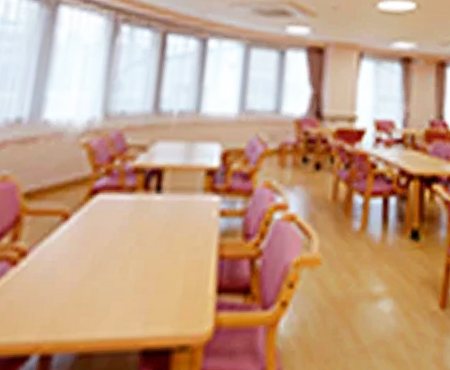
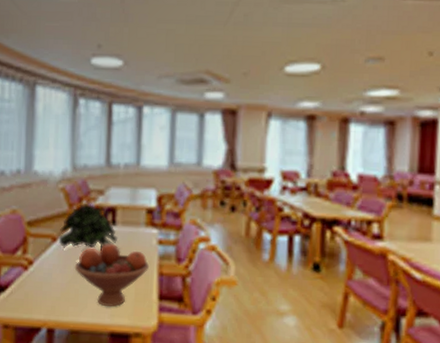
potted plant: none [72,163,163,229] -> present [58,203,117,248]
fruit bowl: none [94,218,207,312] -> present [74,243,150,307]

